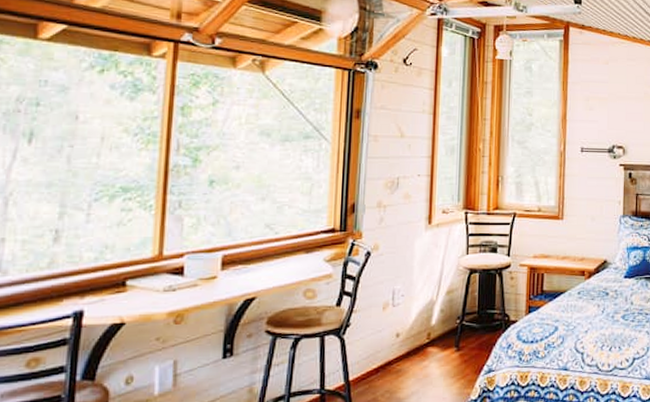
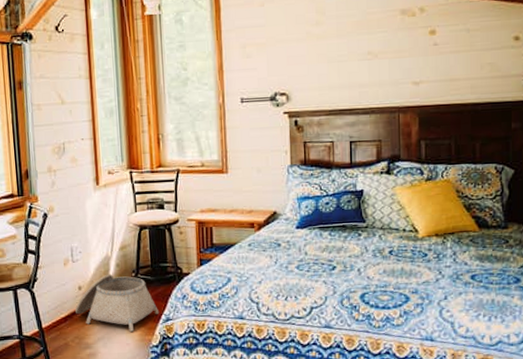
basket: none [390,320,482,384] -> present [75,274,160,332]

